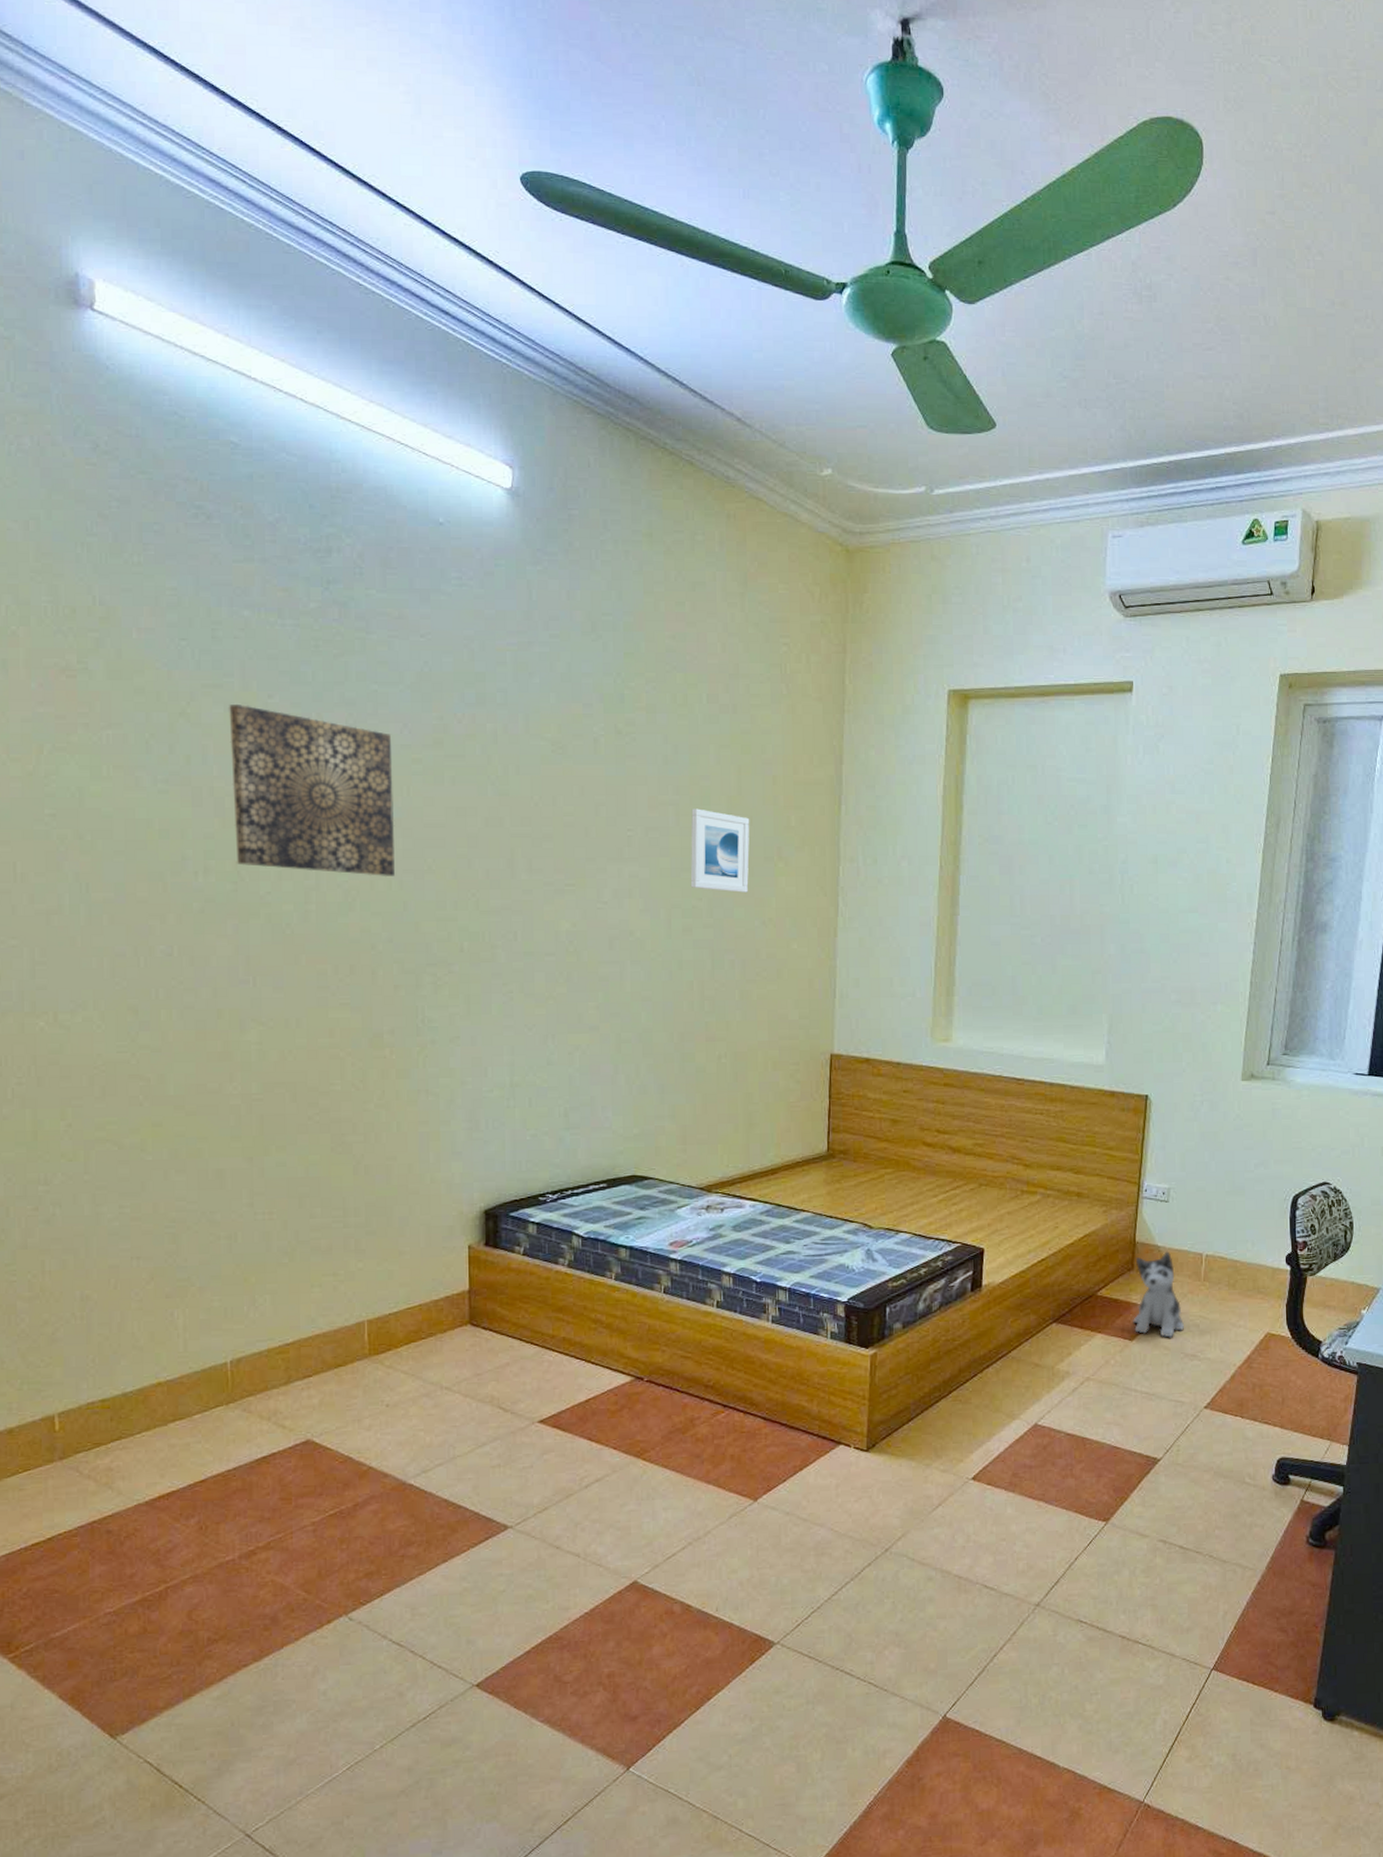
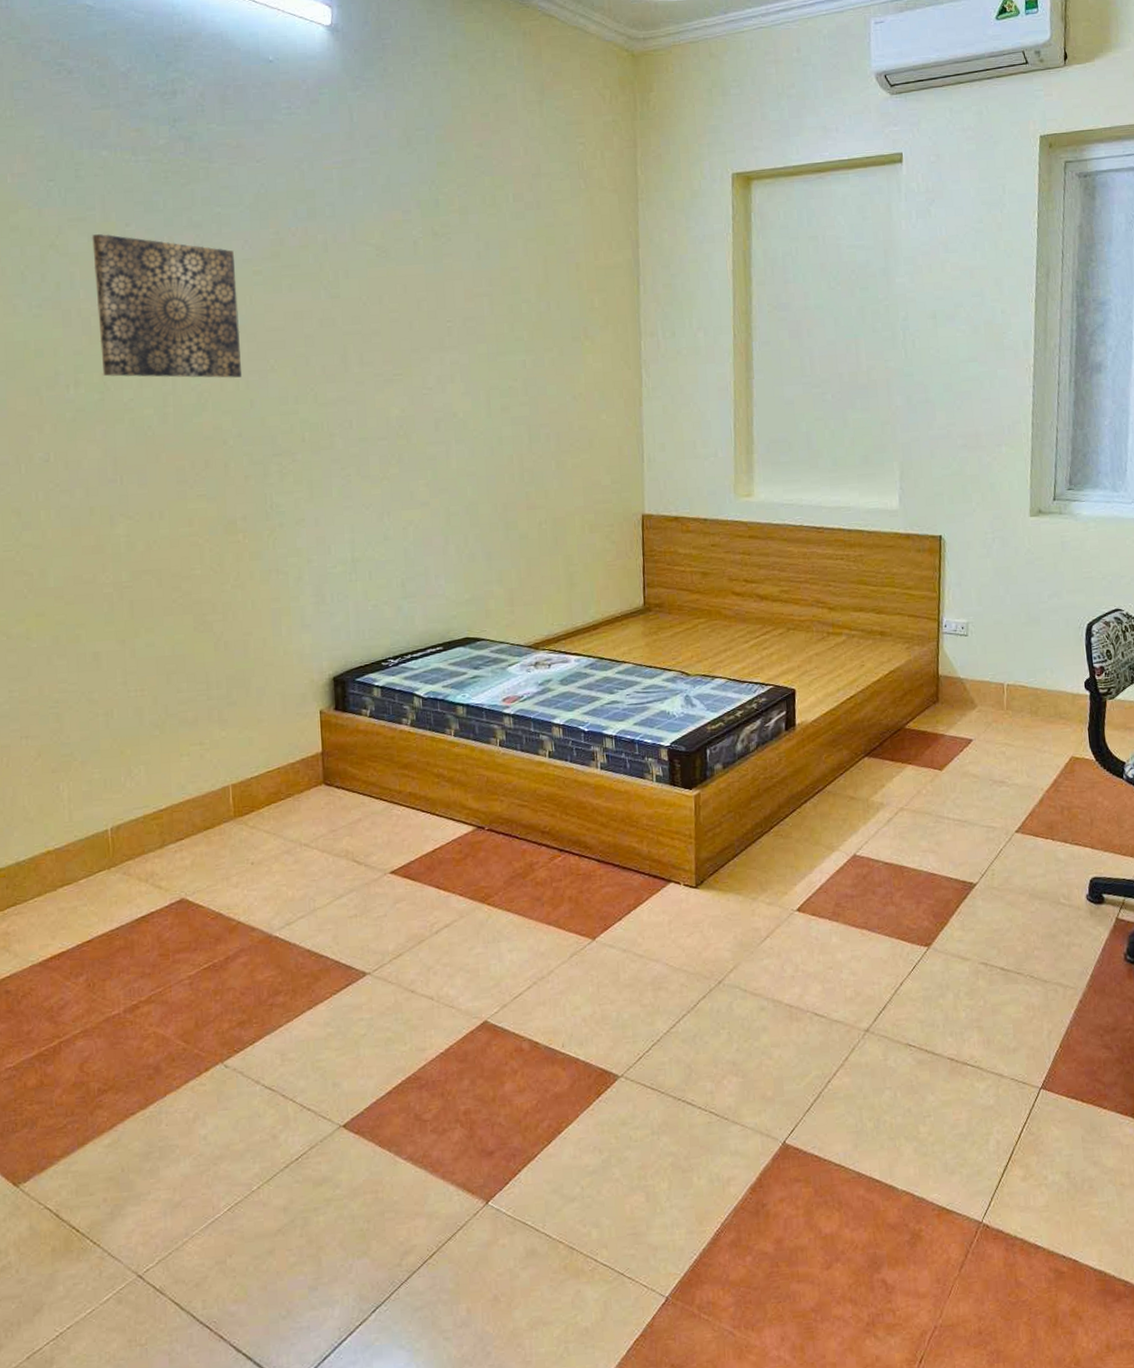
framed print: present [690,808,750,893] -> none [504,297,559,372]
plush toy: present [1133,1250,1184,1338] -> none [940,682,991,766]

